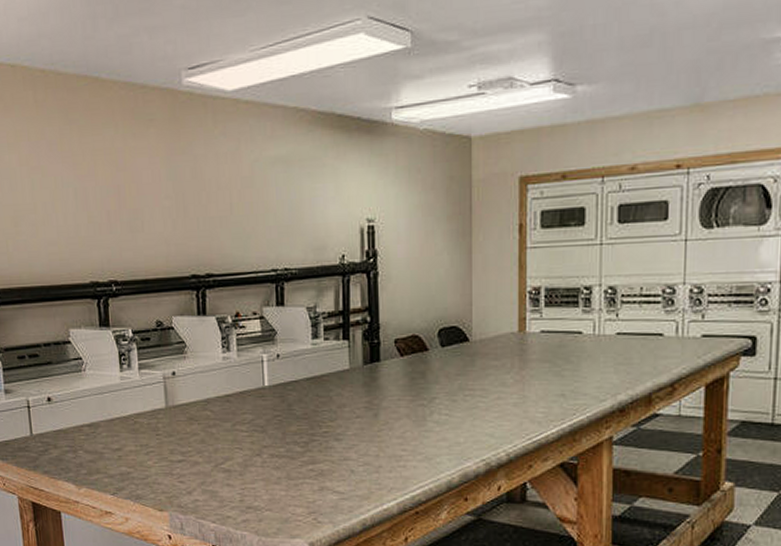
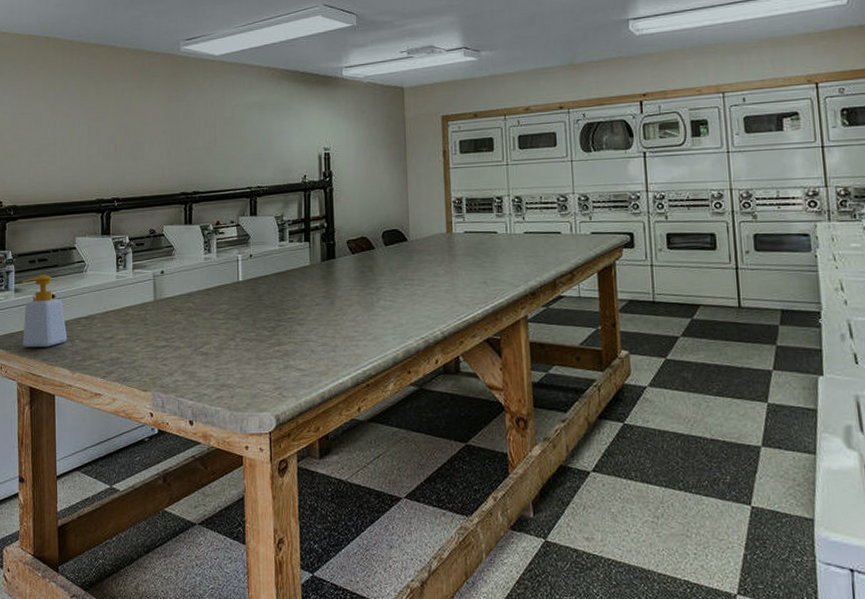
soap bottle: none [10,374,70,458] -> present [20,275,68,348]

